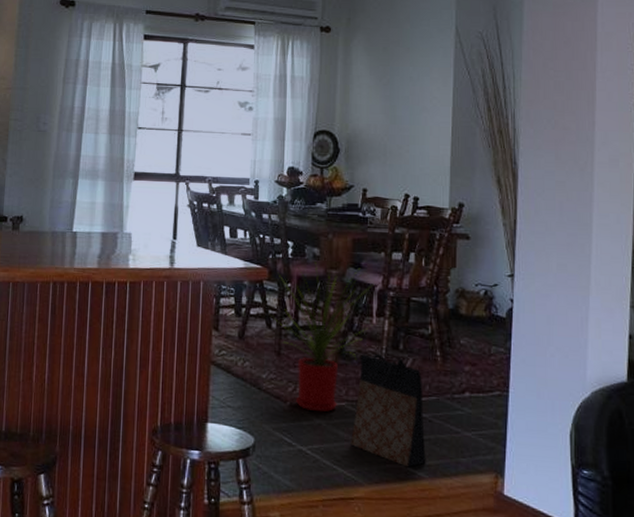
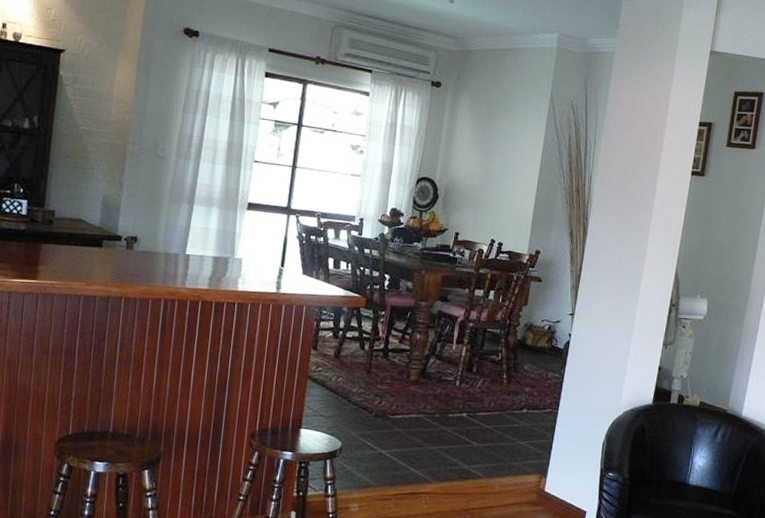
house plant: present [269,261,375,412] -> none [363,294,458,422]
bag: present [351,353,426,468] -> none [424,374,489,469]

